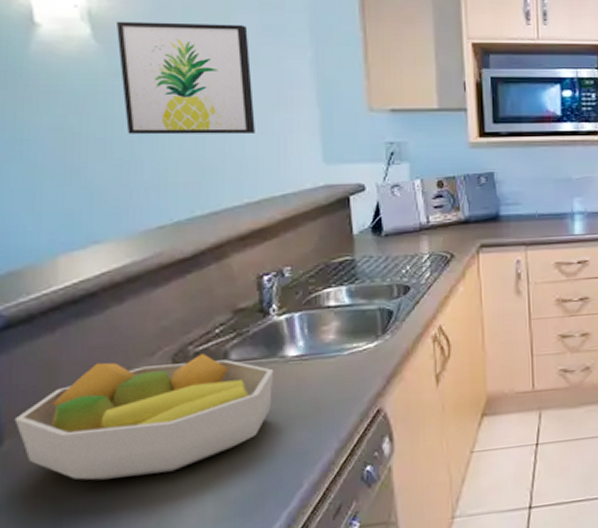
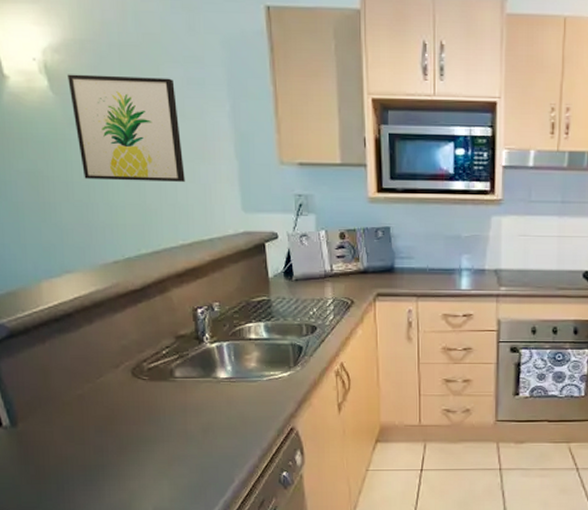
fruit bowl: present [14,354,274,480] -> none [23,370,209,460]

